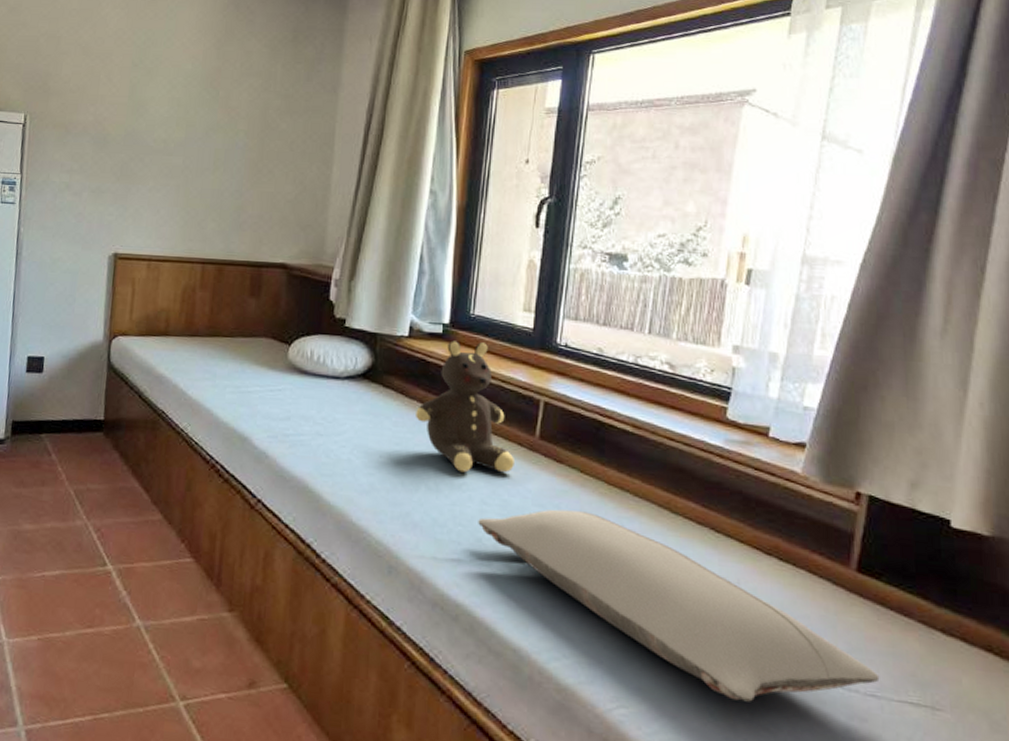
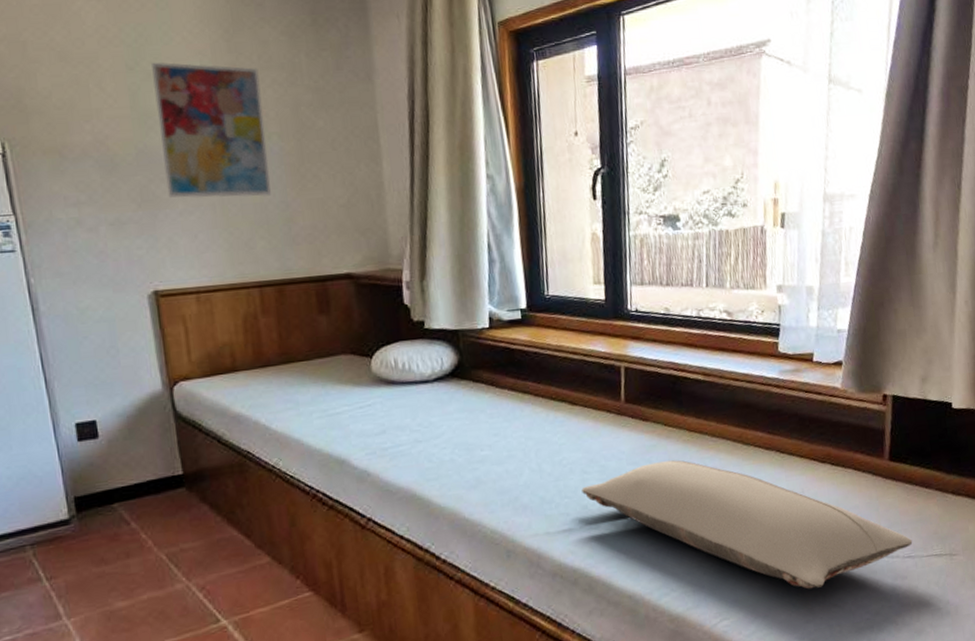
wall art: none [143,61,239,184] -> present [151,62,271,198]
teddy bear: present [416,340,514,473] -> none [508,321,606,449]

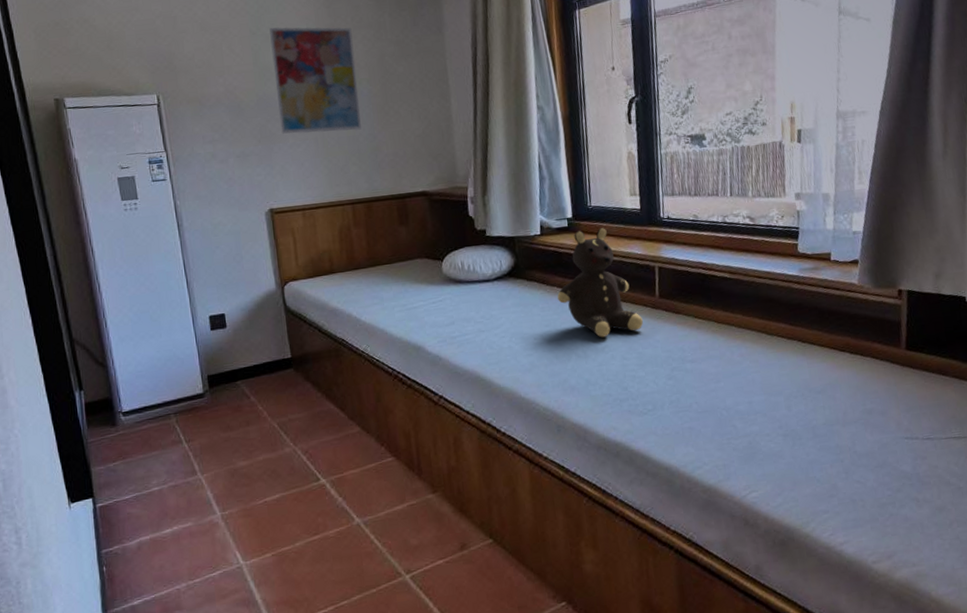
teddy bear: none [508,321,606,449] -> present [557,228,643,338]
pillow: present [582,460,913,589] -> none [622,348,931,466]

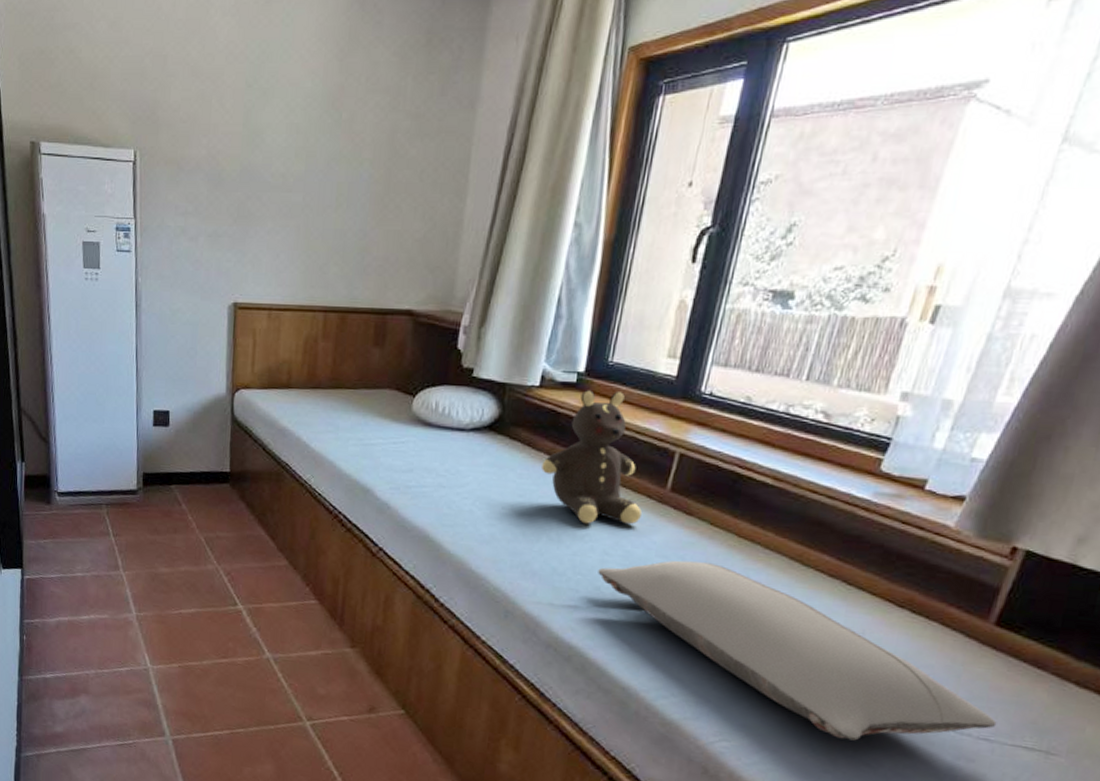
wall art: present [269,26,361,134] -> none [261,80,364,223]
pillow: none [622,348,931,466] -> present [598,560,997,741]

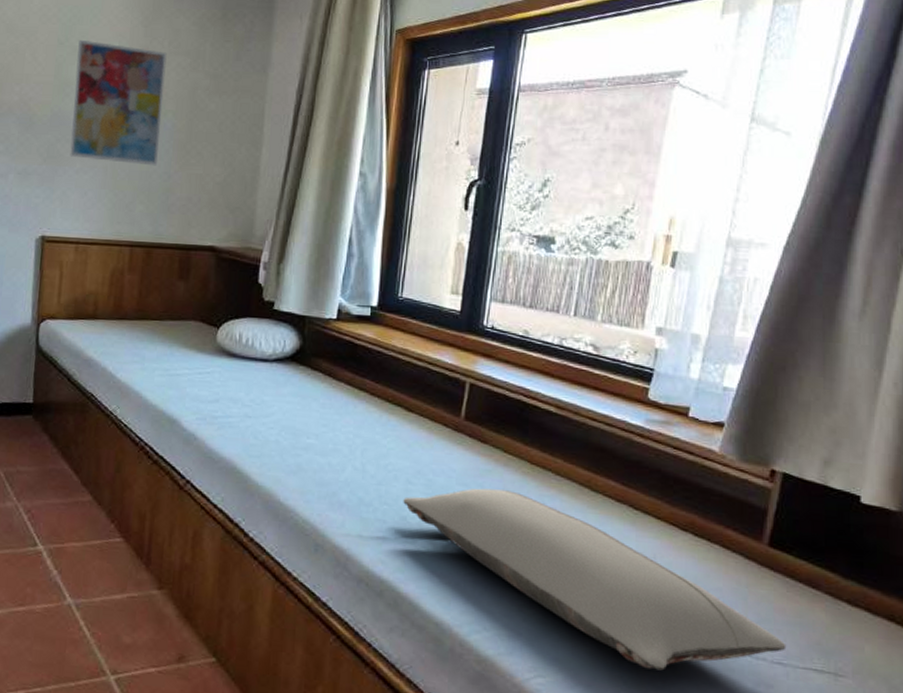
wall art: none [261,80,364,223] -> present [70,39,167,166]
teddy bear: present [541,390,642,525] -> none [343,323,440,453]

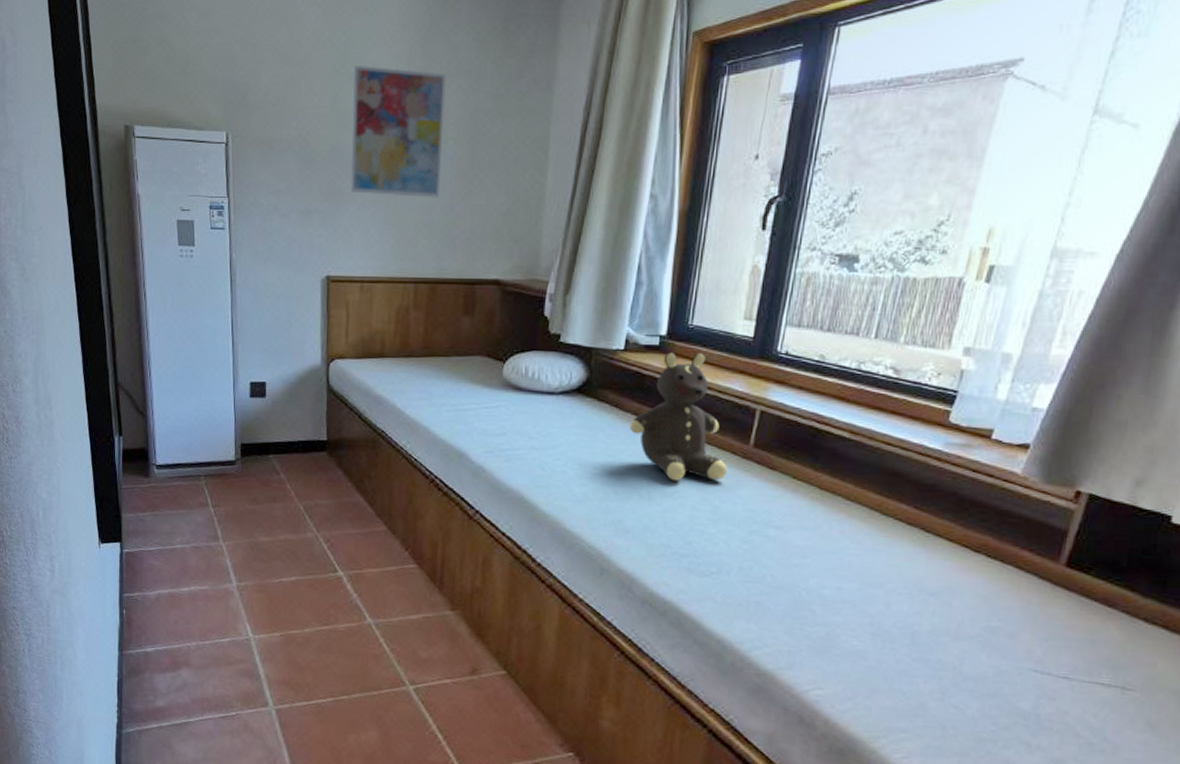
teddy bear: none [343,323,440,453] -> present [630,352,727,481]
pillow: present [403,488,787,671] -> none [688,513,1074,684]

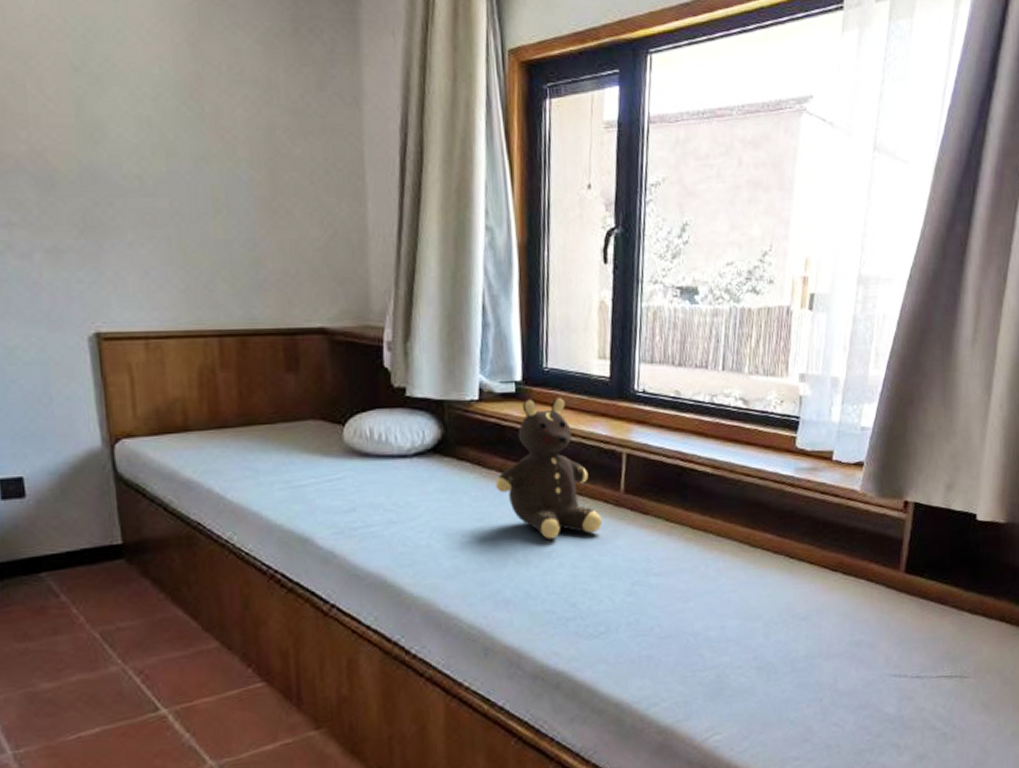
wall art: present [350,65,446,198] -> none [101,63,237,232]

